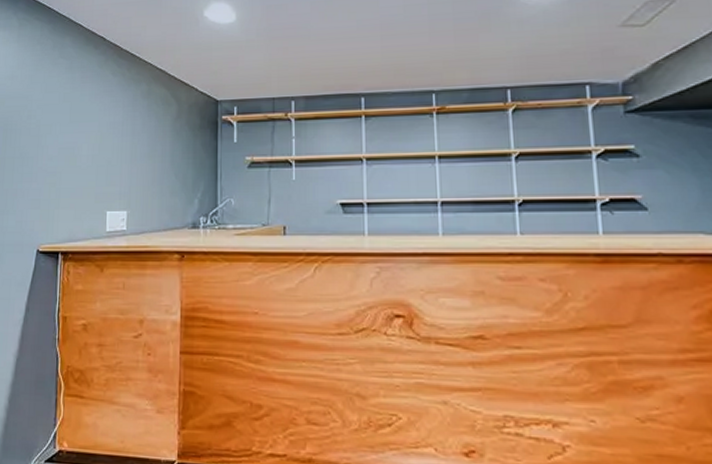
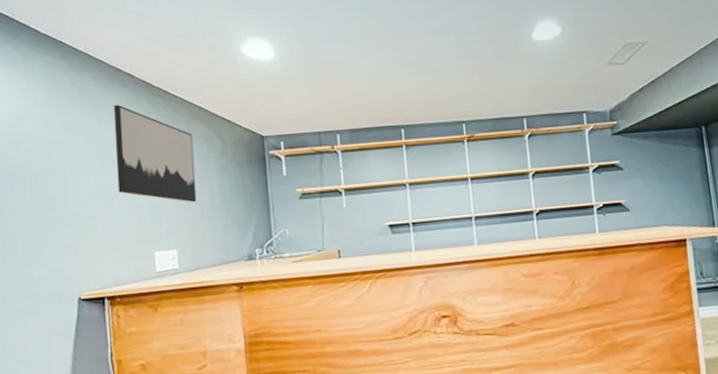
wall art: none [81,65,152,165] -> present [114,104,197,203]

